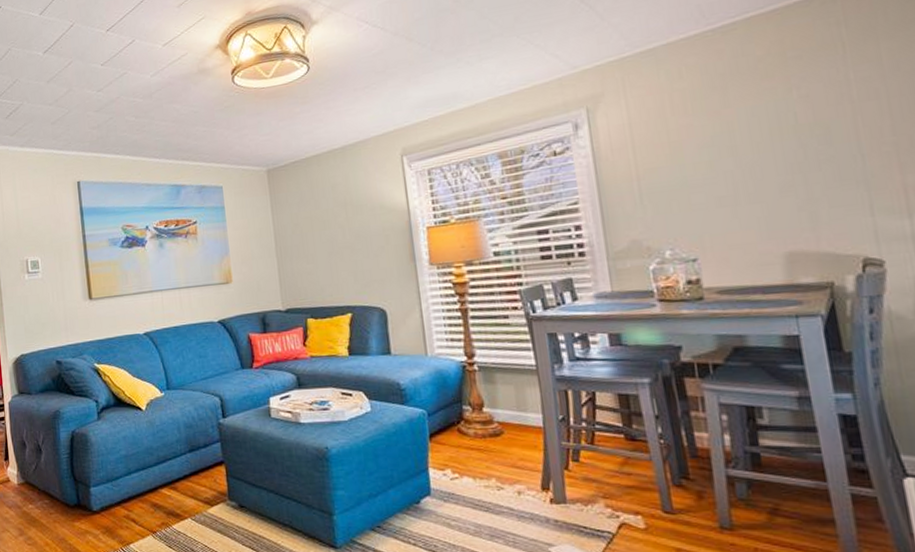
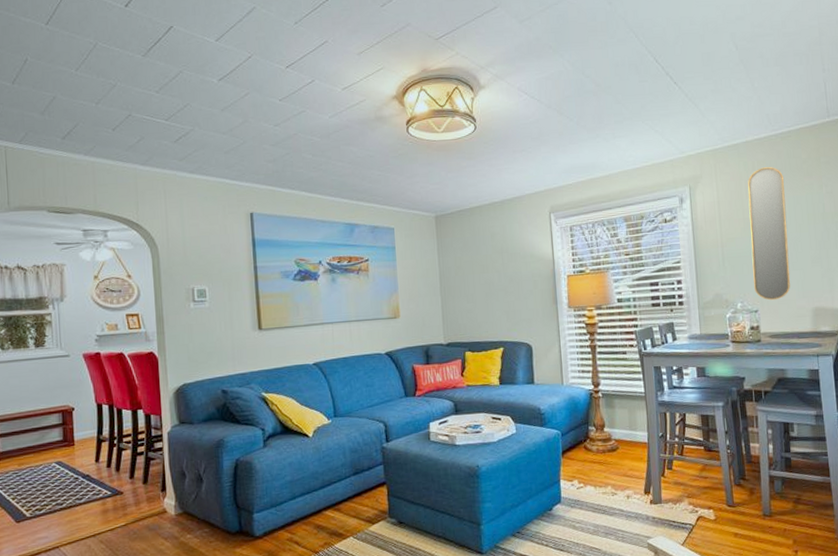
home mirror: none [672,72,747,246] -> present [747,167,790,301]

